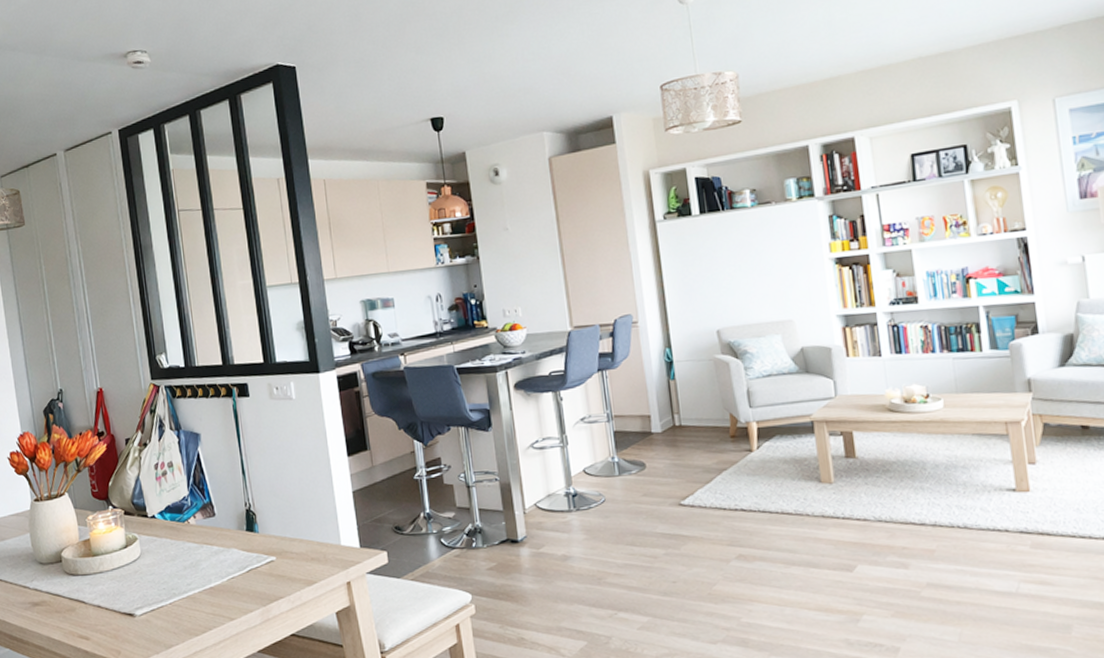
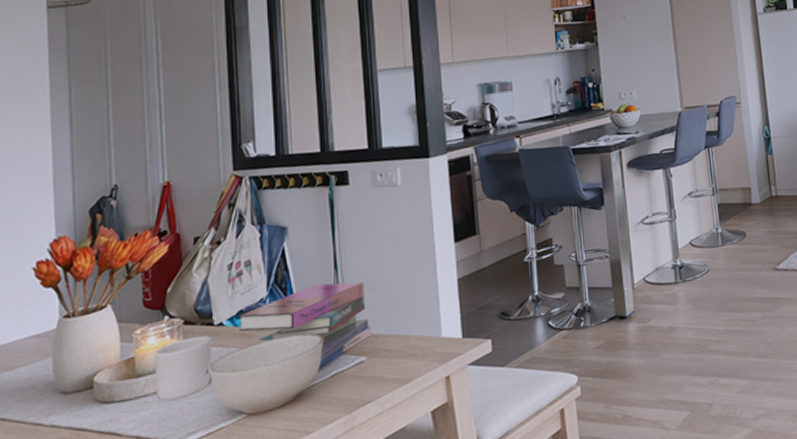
mug: none [104,525,150,579] -> present [154,335,211,402]
bowl: none [147,530,239,598] -> present [208,333,324,415]
books: none [167,487,280,562] -> present [239,281,373,367]

